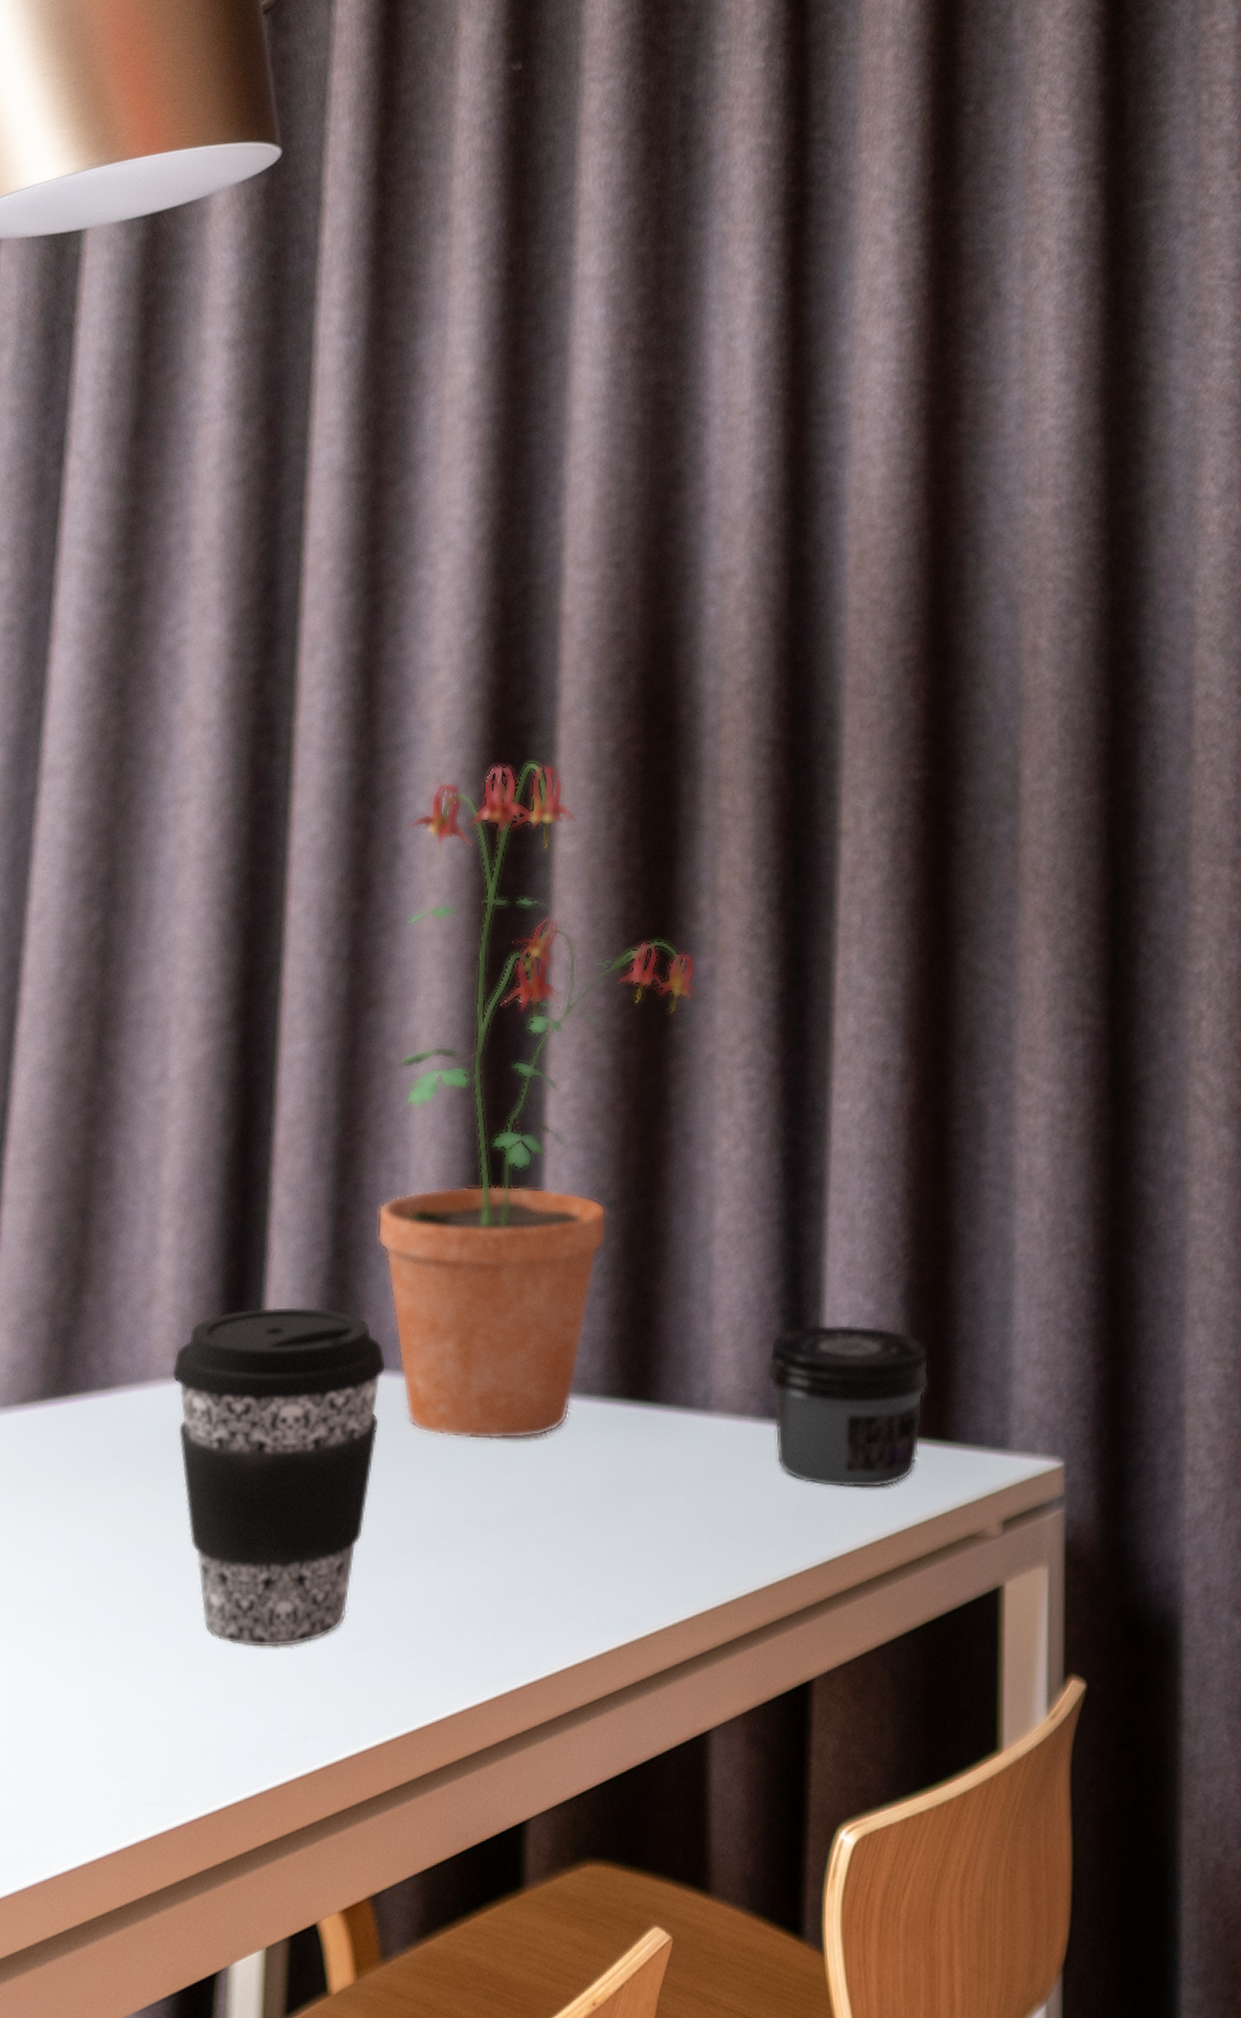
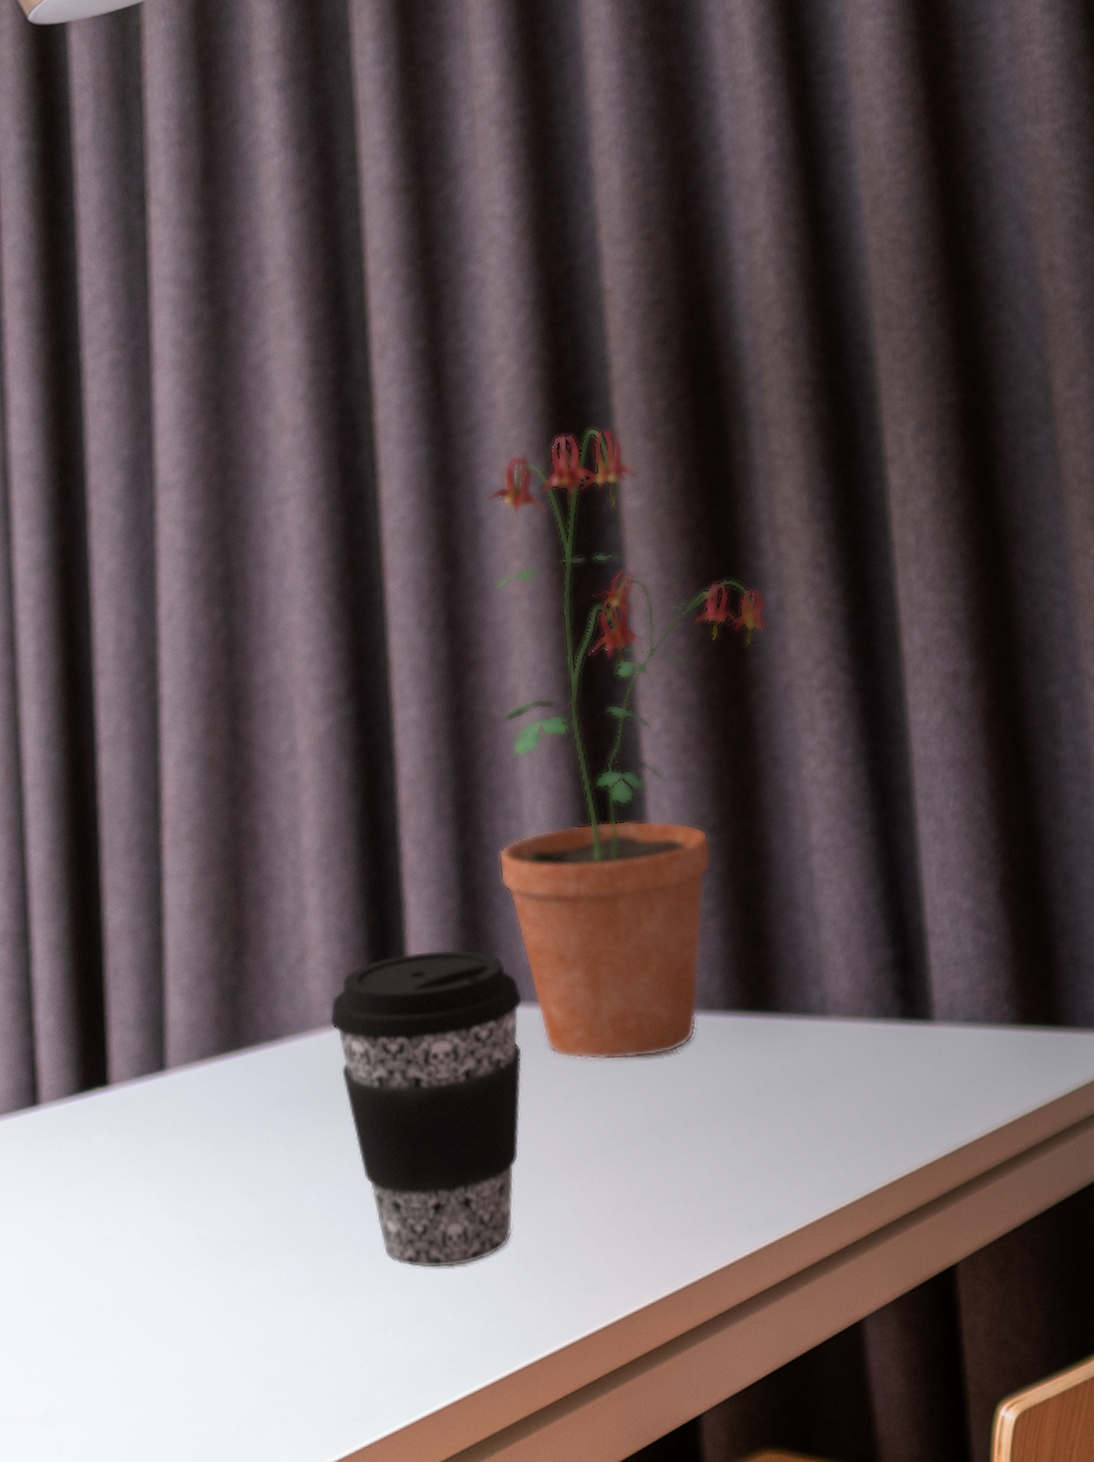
jar: present [767,1324,929,1489] -> none [877,922,1035,1079]

